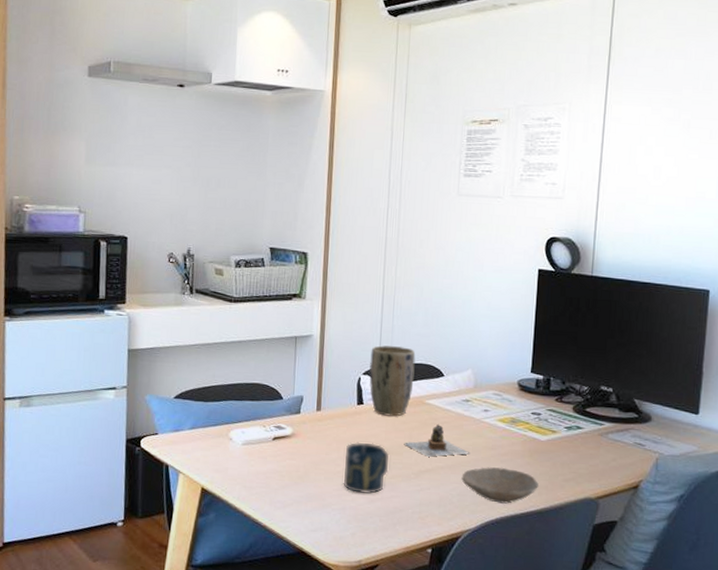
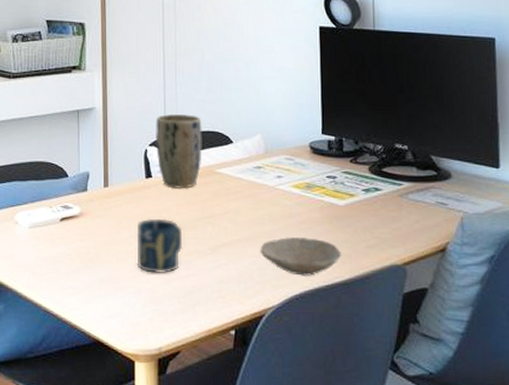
teapot: present [404,423,470,457] -> none [197,193,267,230]

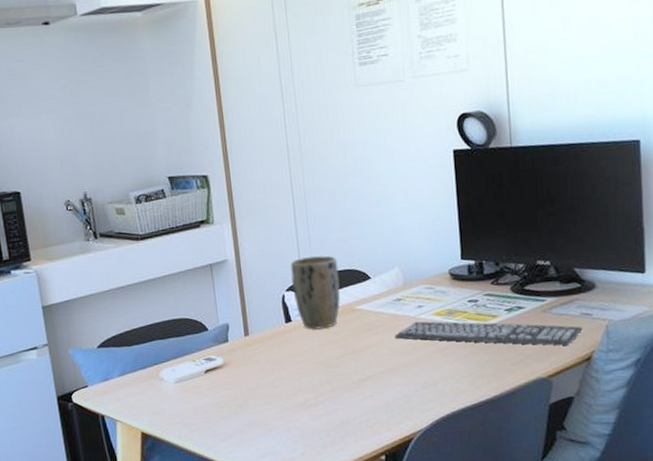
cup: present [136,218,183,273] -> none [281,359,329,412]
keyboard: none [252,191,438,233] -> present [395,321,583,346]
bowl: present [260,237,342,276] -> none [405,362,487,399]

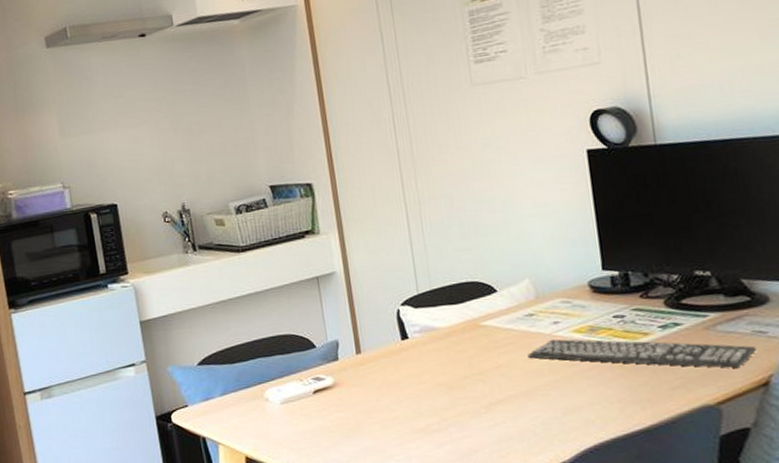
plant pot: present [290,255,340,330] -> none [405,267,463,347]

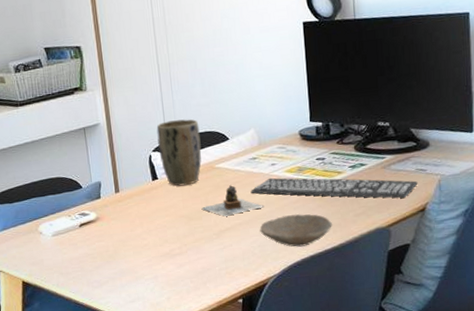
plant pot: none [405,267,463,347] -> present [156,119,202,186]
teapot: none [464,346,547,386] -> present [201,184,265,217]
bowl: none [541,385,641,427] -> present [260,214,333,247]

